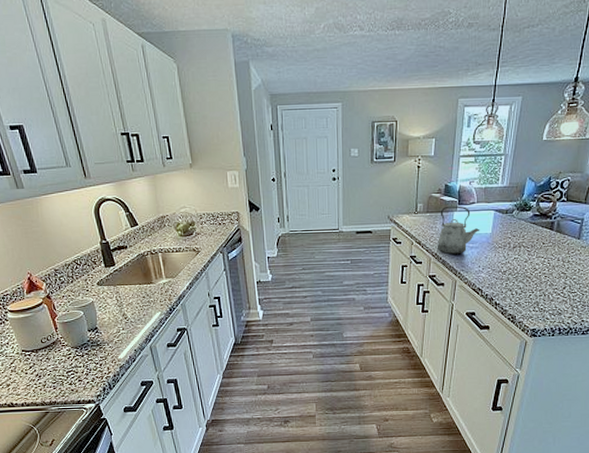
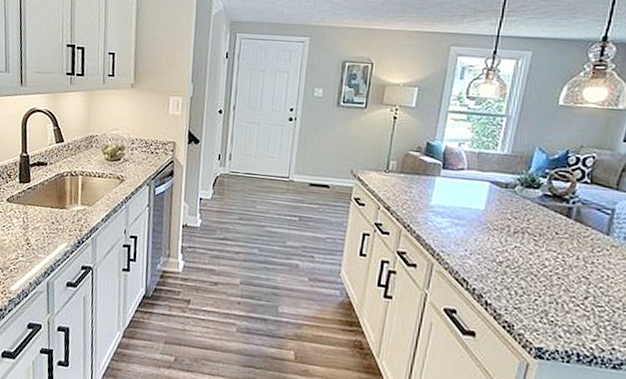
kettle: present [436,205,480,255] -> none [410,168,470,231]

